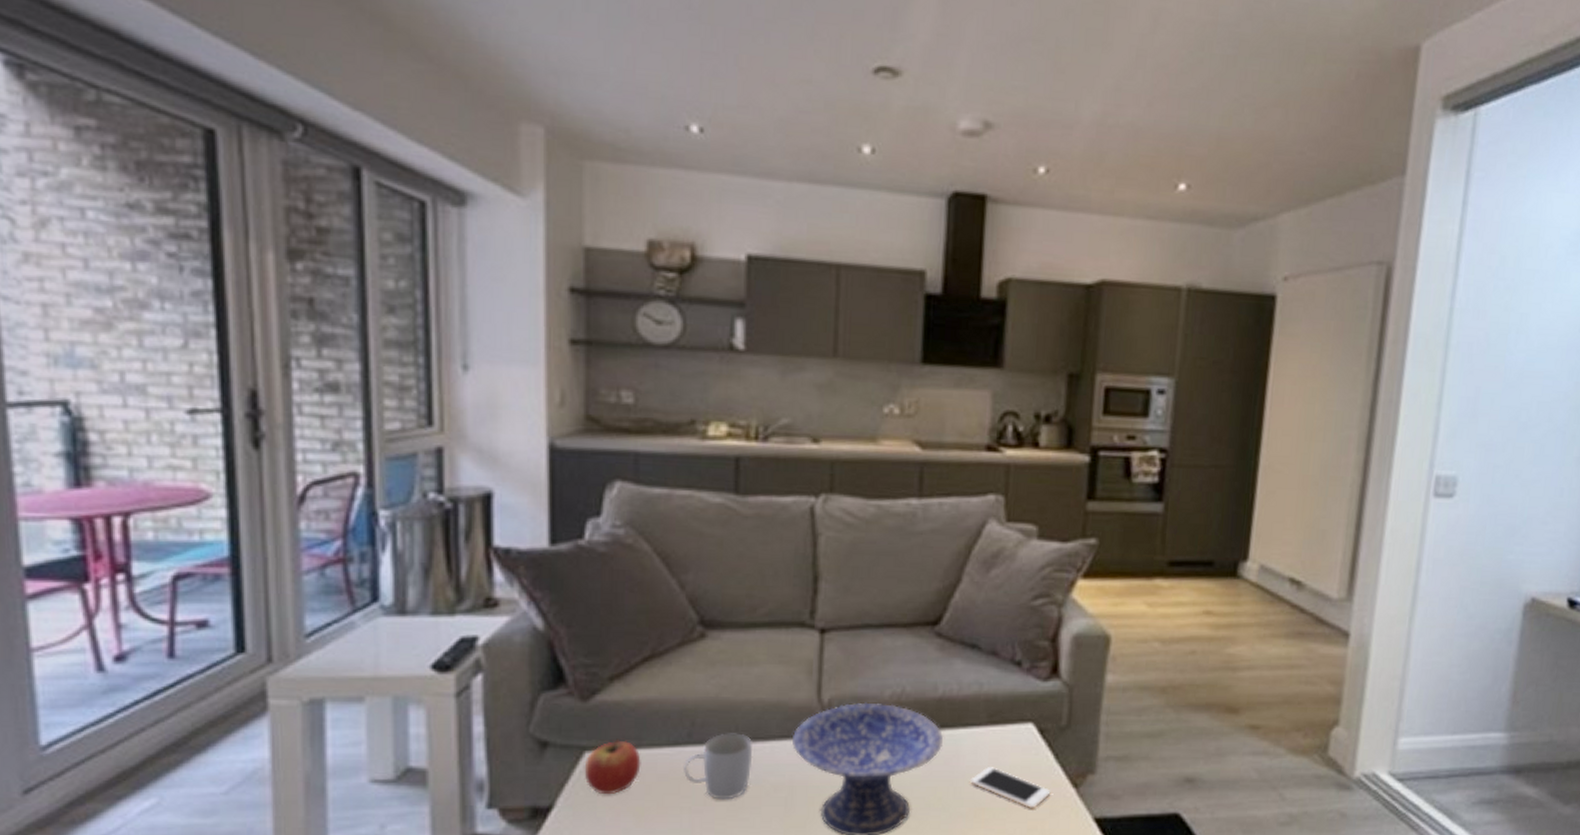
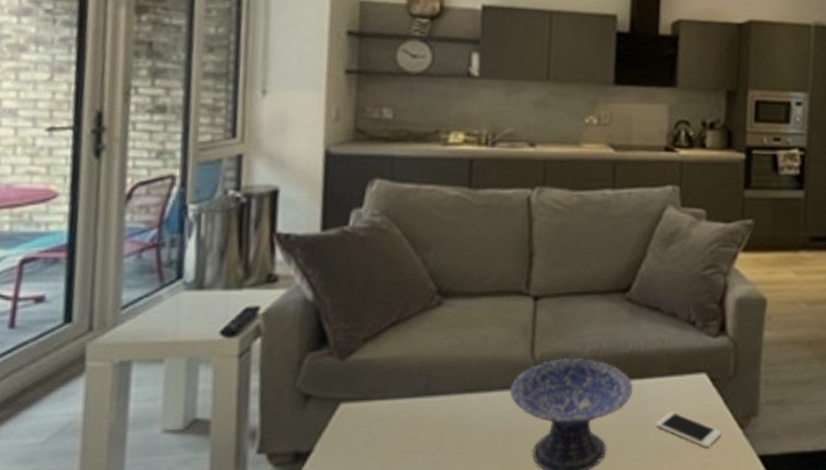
apple: present [584,738,641,795] -> none [339,391,386,441]
mug: present [684,733,753,800] -> none [421,385,478,443]

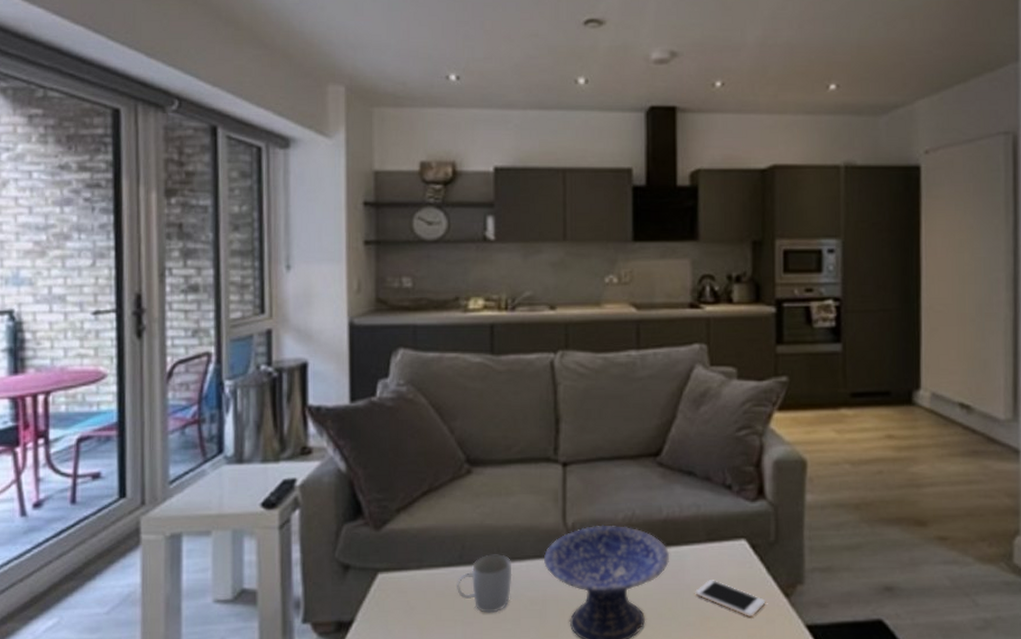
mug: none [421,385,478,443] -> present [457,554,512,613]

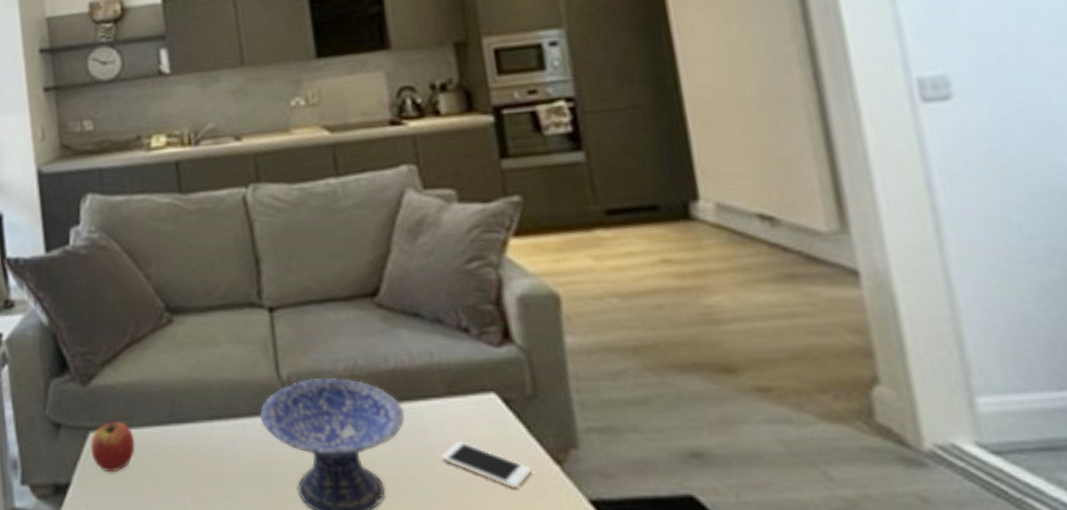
apple: none [378,561,423,610] -> present [90,419,135,473]
mug: present [457,554,512,613] -> none [170,411,229,478]

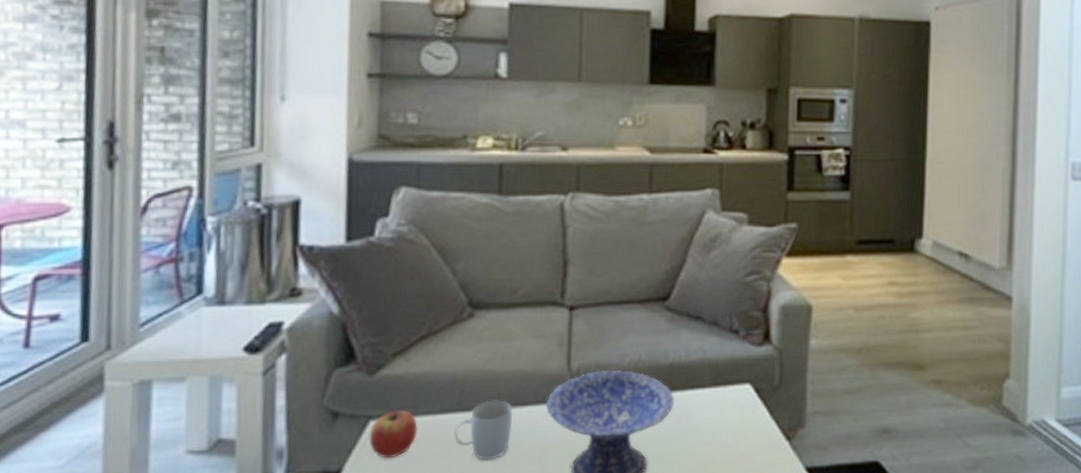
mug: none [170,411,229,478] -> present [454,400,513,460]
cell phone: present [441,442,532,489] -> none [698,424,768,461]

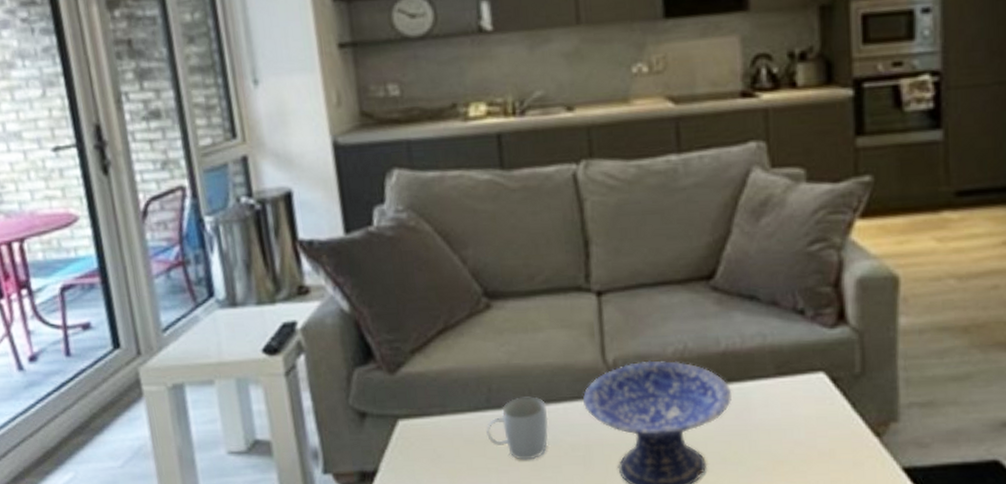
apple: present [369,408,418,459] -> none [399,406,449,459]

